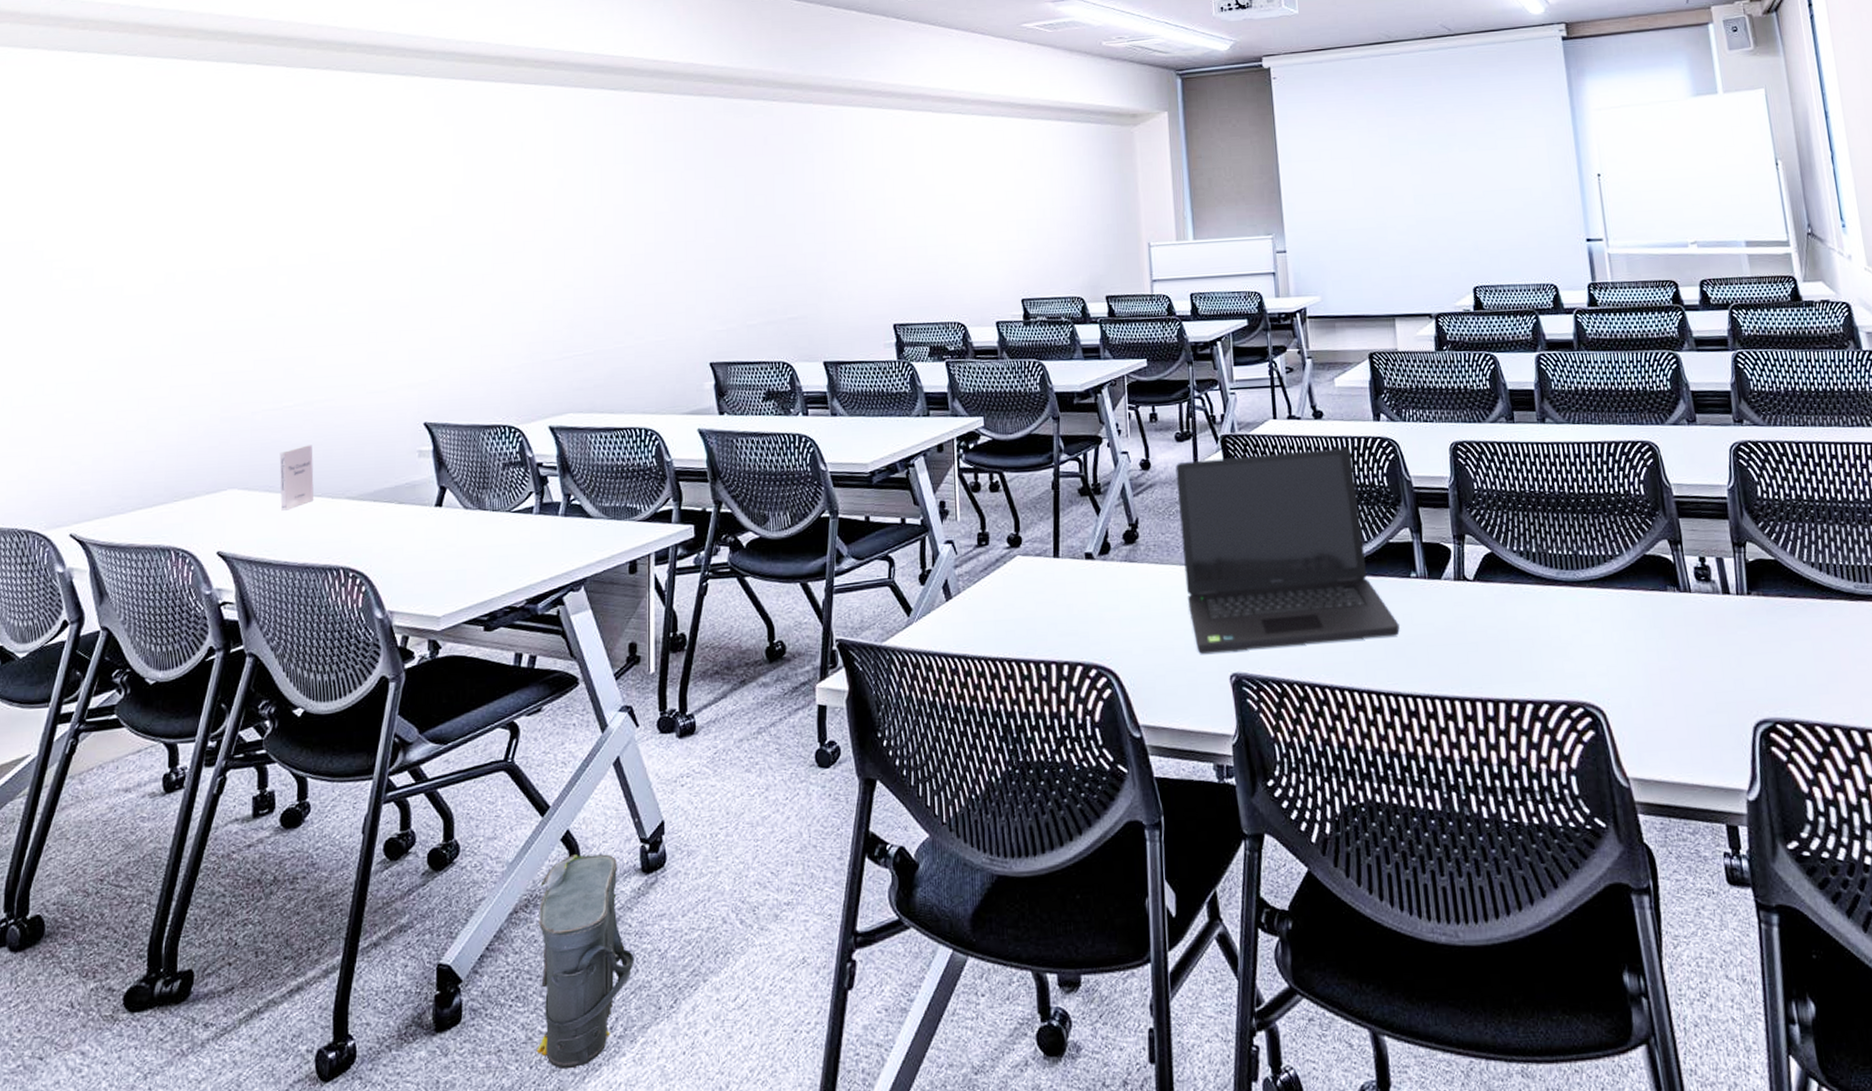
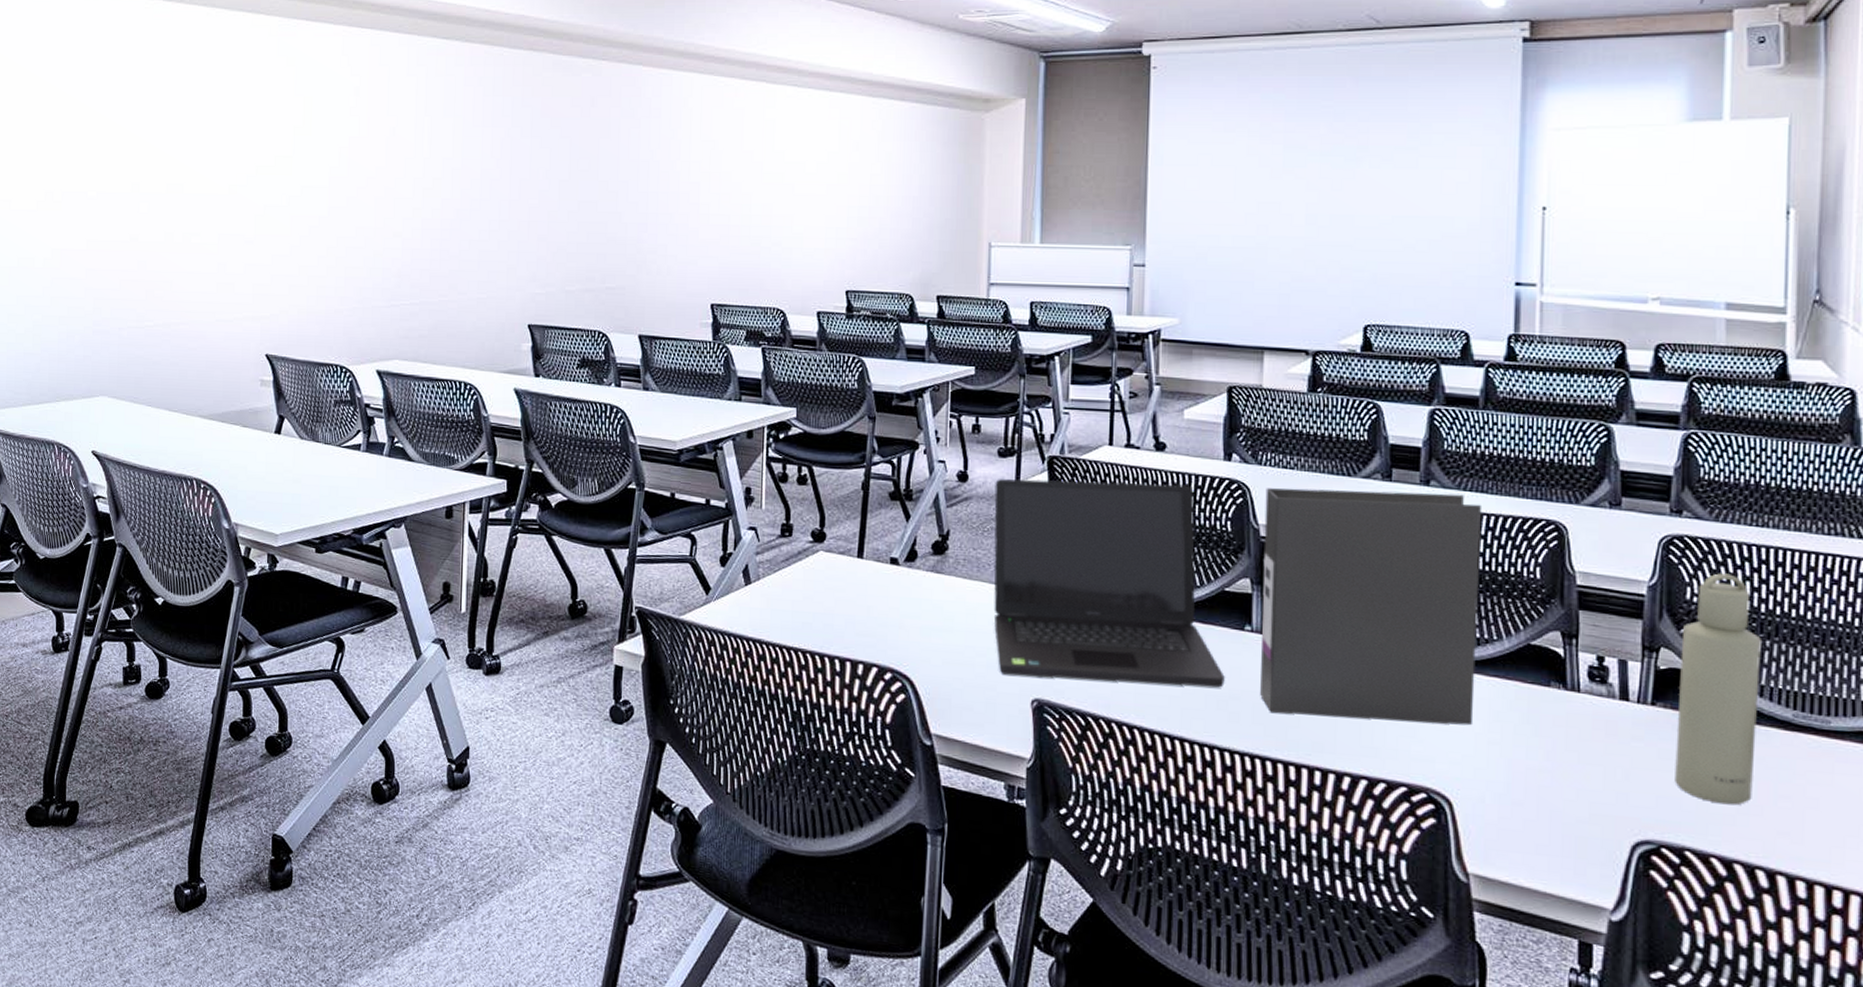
book: present [279,445,314,511] -> none [142,363,172,421]
bag: present [536,853,635,1070] -> none [353,761,439,943]
binder: none [1412,427,1611,652] -> present [1260,487,1483,726]
bottle: none [1760,470,1837,676] -> present [1675,573,1761,805]

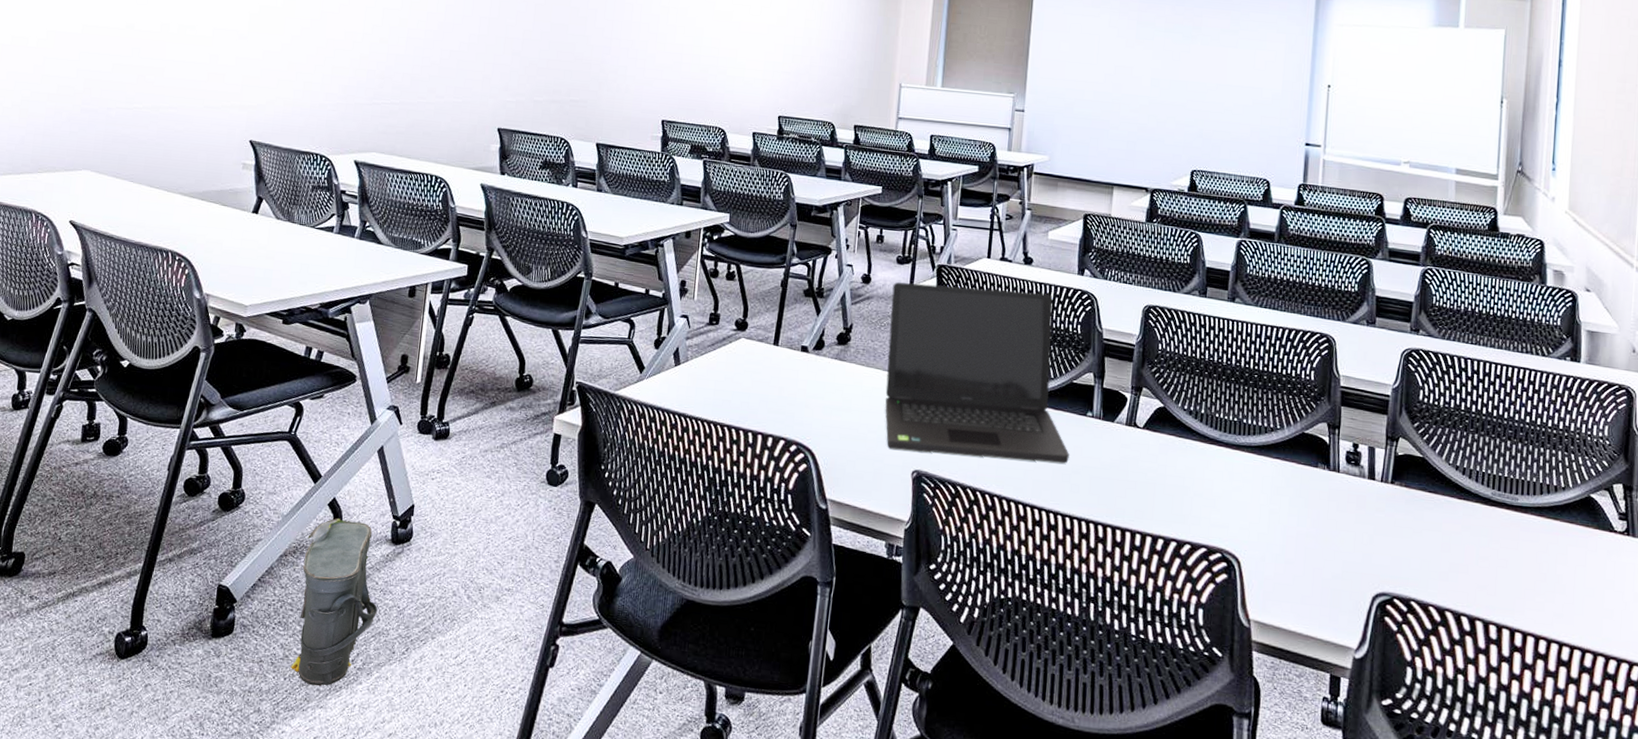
bag: none [353,761,439,943] -> present [290,517,378,687]
binder: present [1260,487,1483,726] -> none [1096,299,1274,498]
bottle: present [1675,573,1761,805] -> none [1405,380,1472,565]

